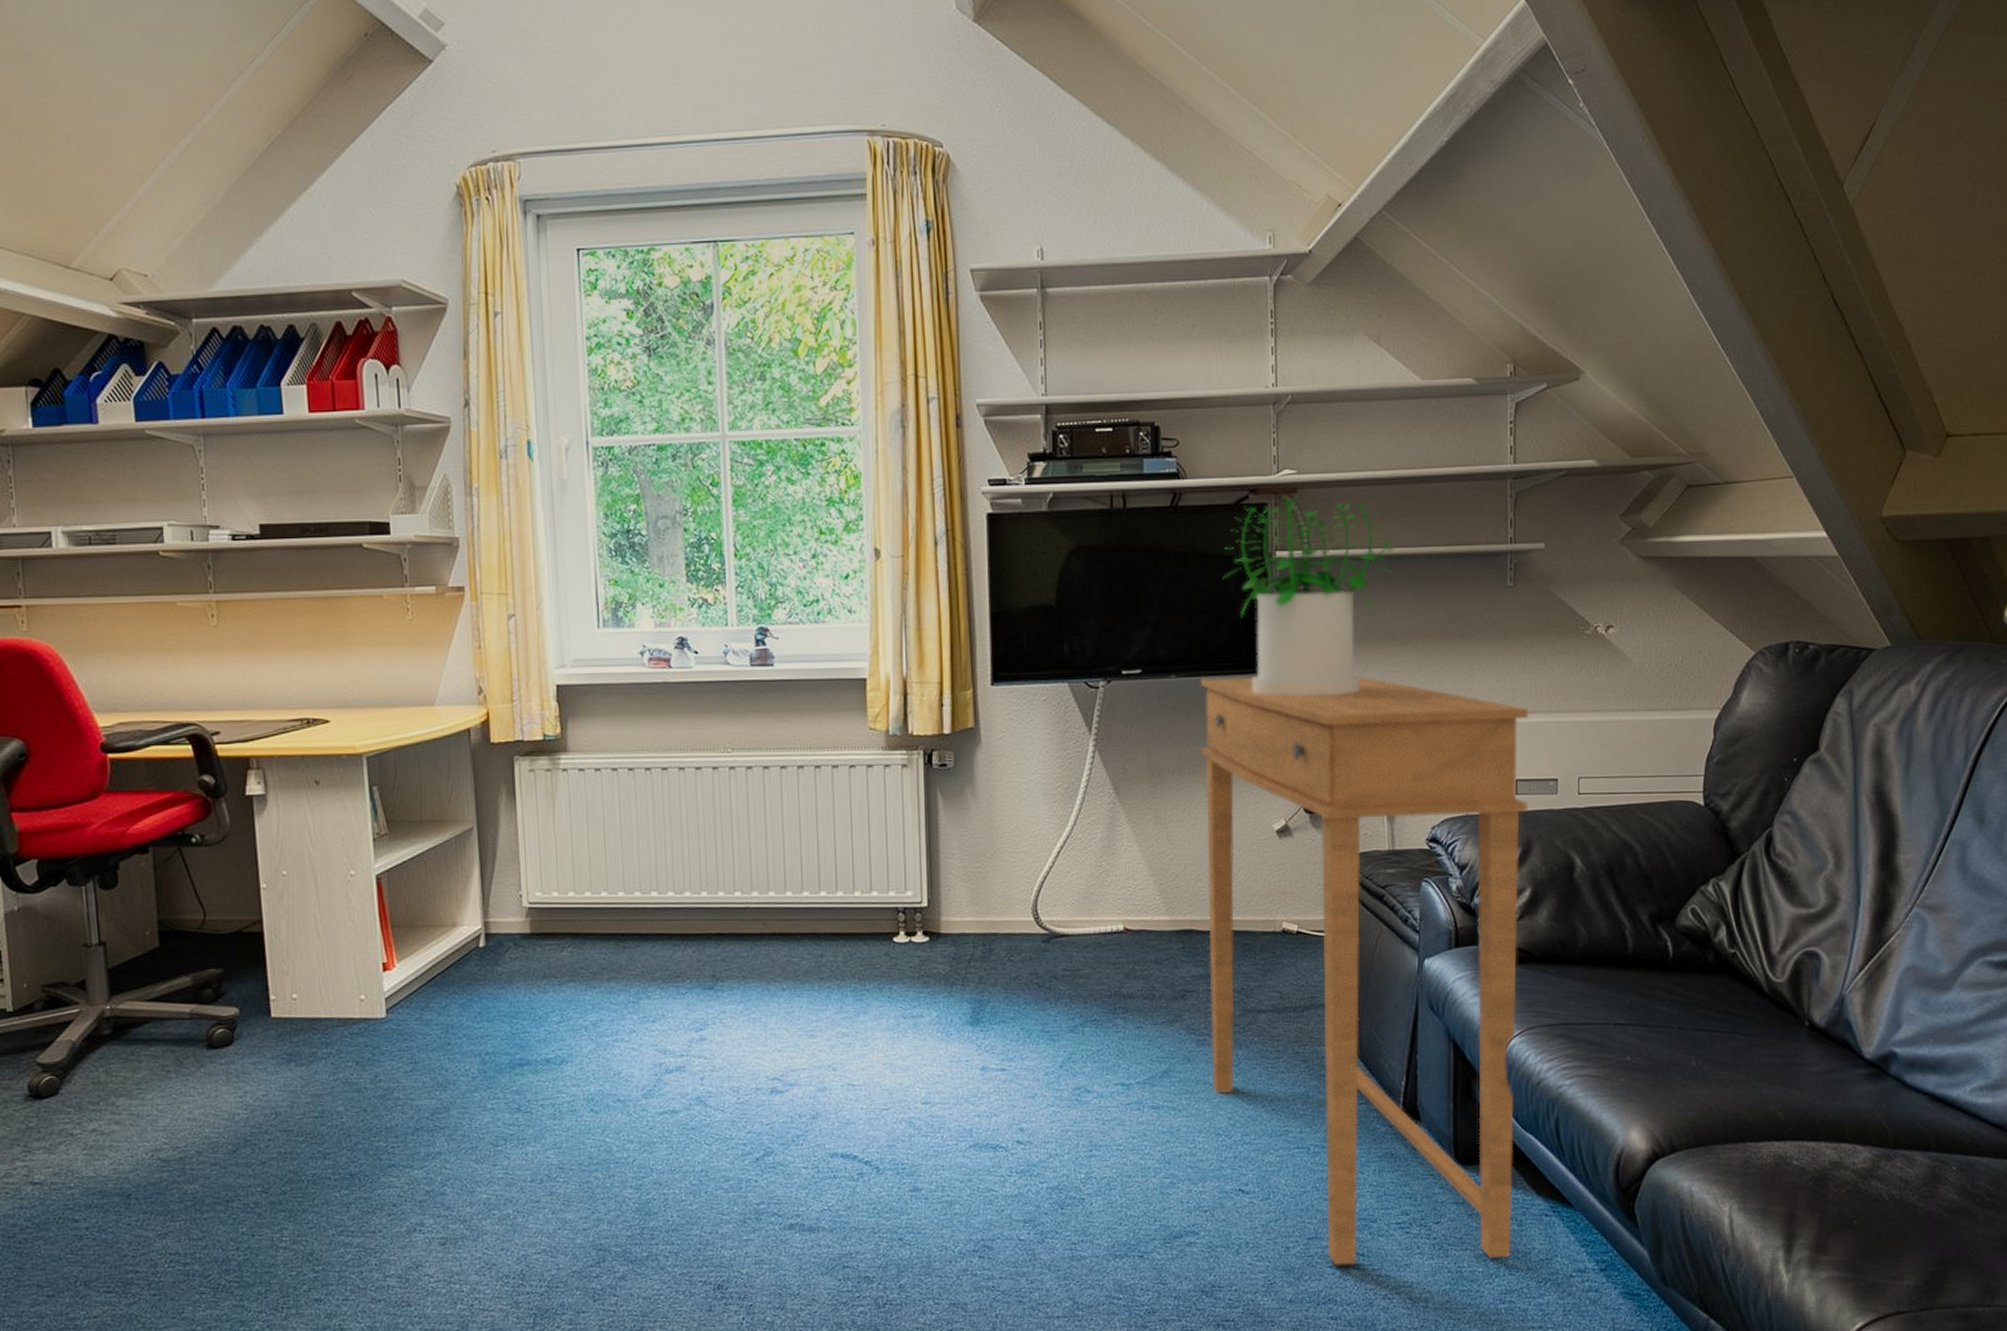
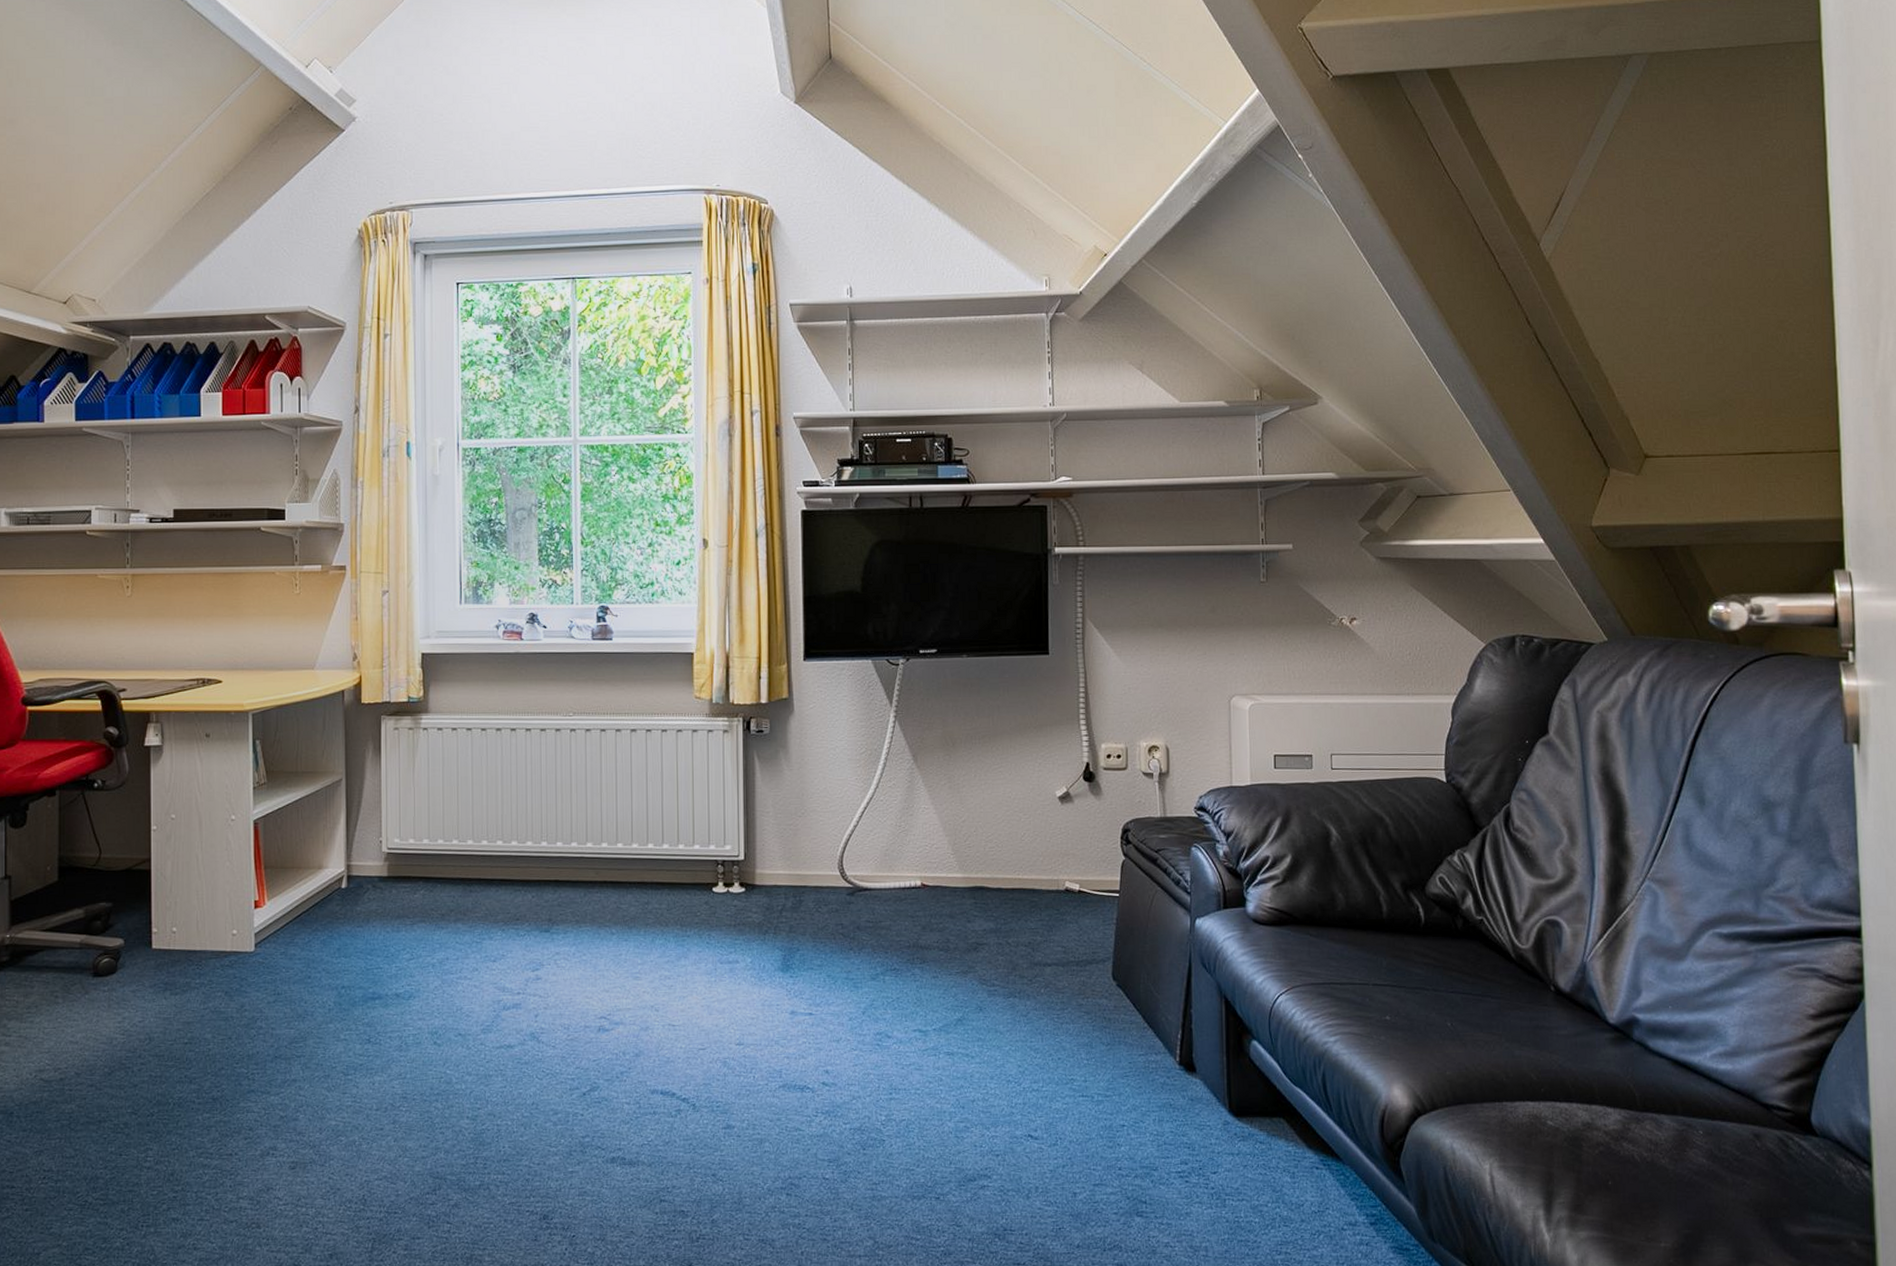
side table: present [1200,676,1528,1266] -> none [989,657,1286,1212]
potted plant: present [1222,496,1395,696] -> none [1008,500,1160,676]

